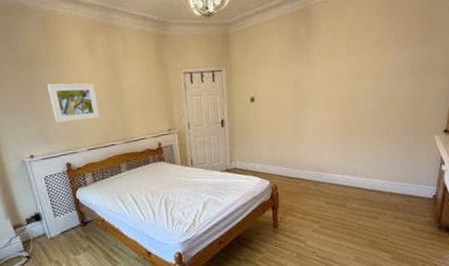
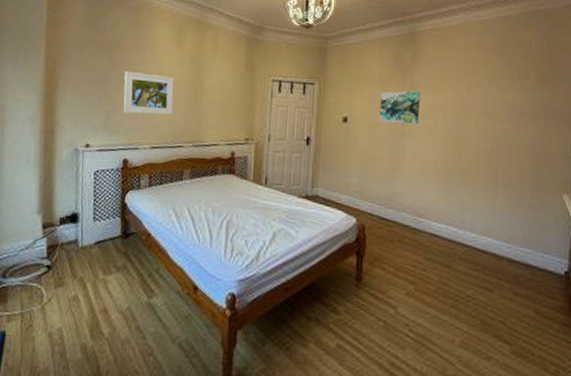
wall art: none [281,64,317,98] -> present [379,91,421,124]

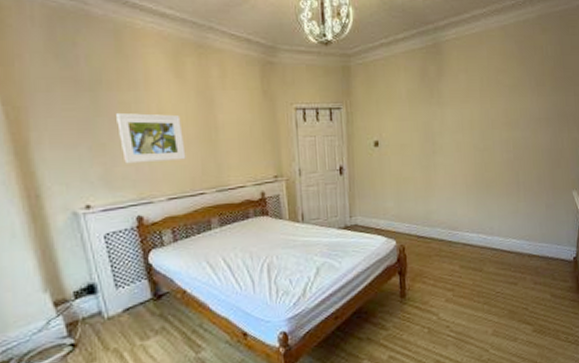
wall art: present [379,91,421,124] -> none [409,107,448,143]

